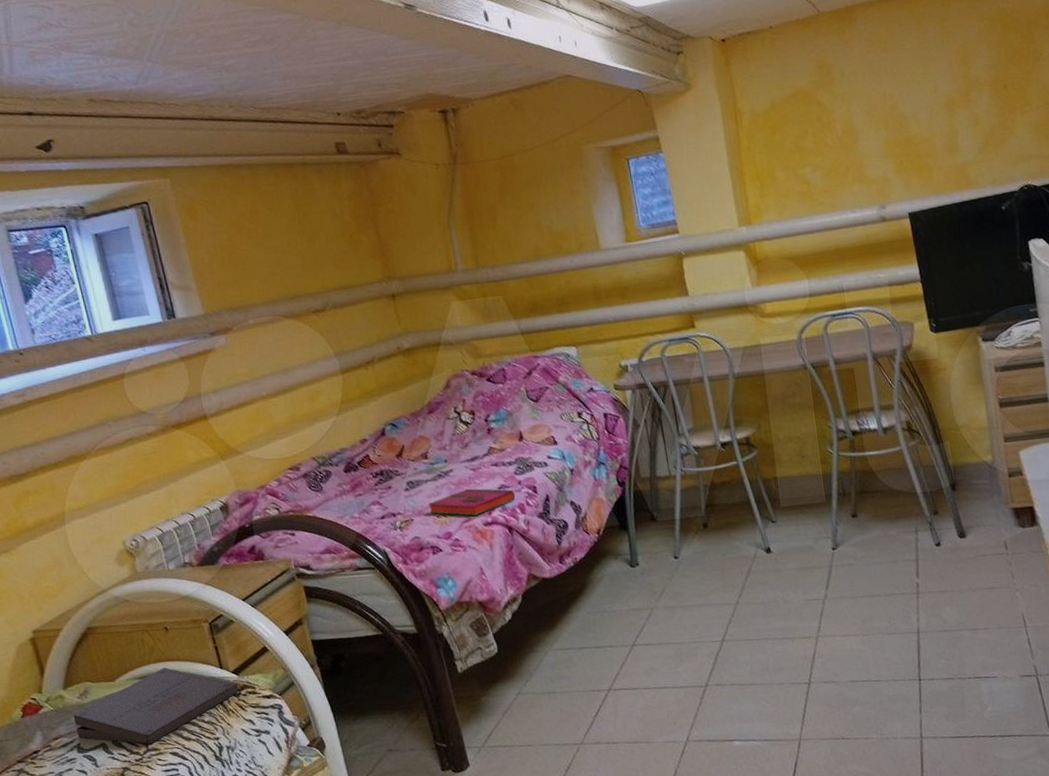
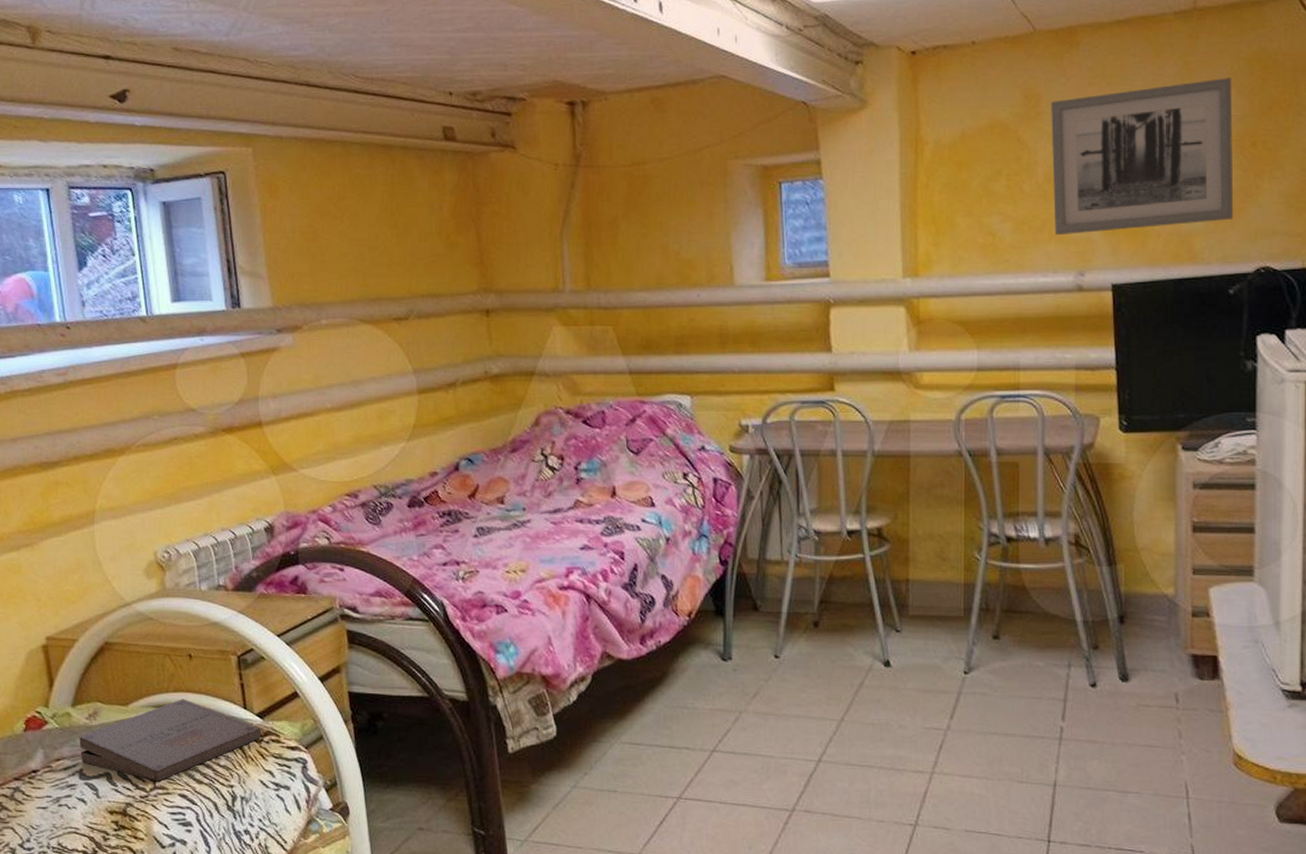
hardback book: present [427,488,516,516] -> none [497,544,599,576]
wall art: none [840,35,997,178] -> present [1051,78,1234,236]

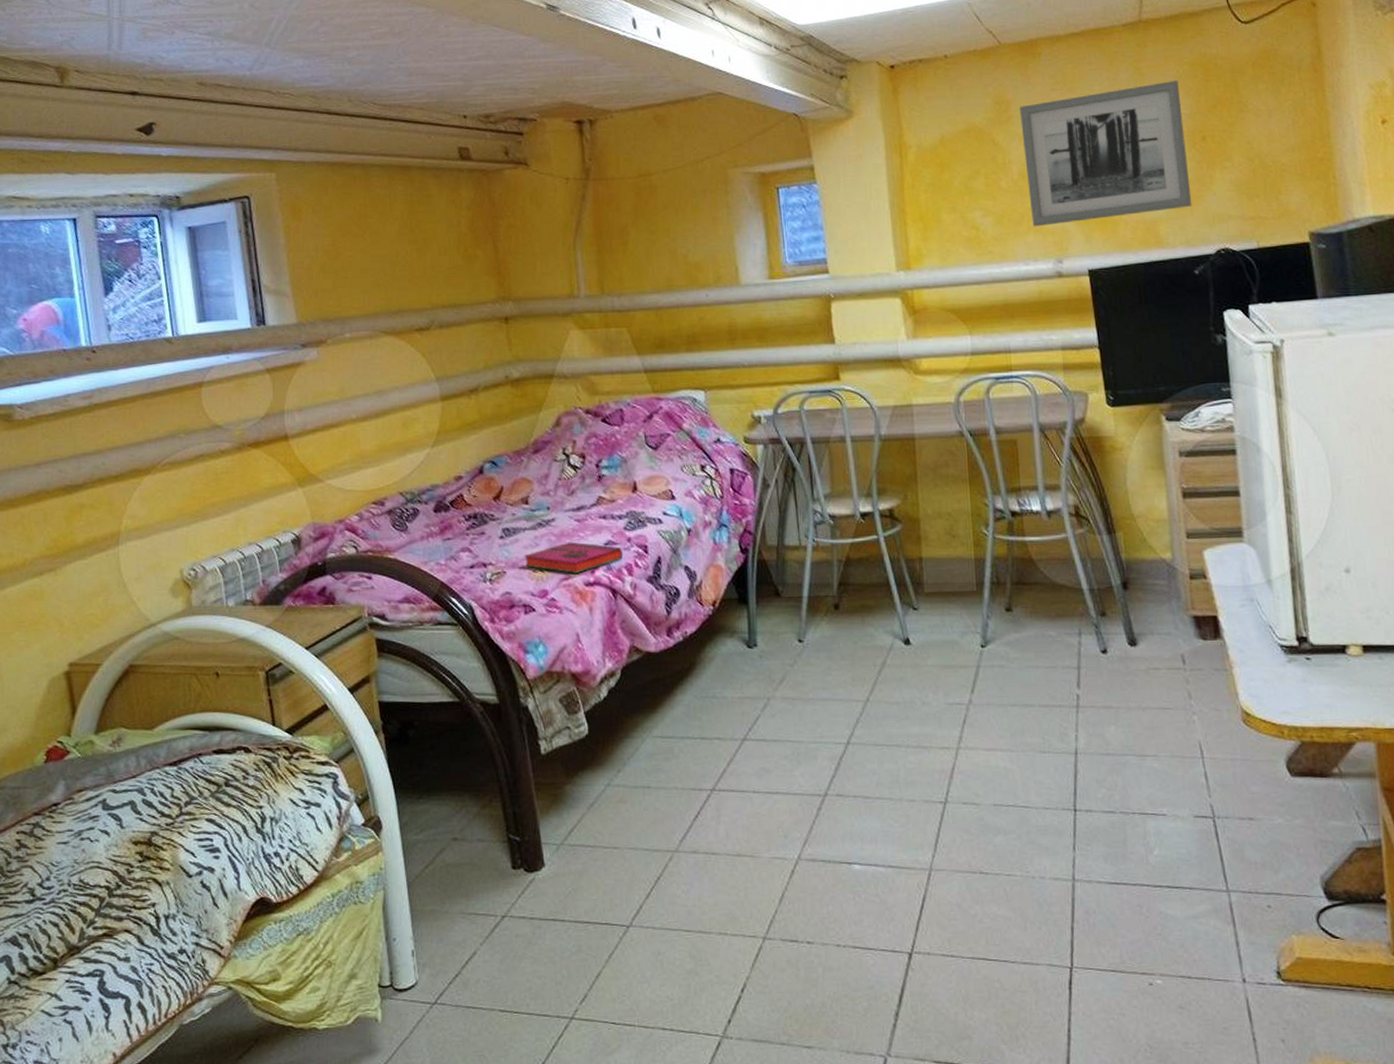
pizza box: present [79,699,262,782] -> none [102,719,291,807]
hardback book: none [497,544,599,576] -> present [523,542,623,573]

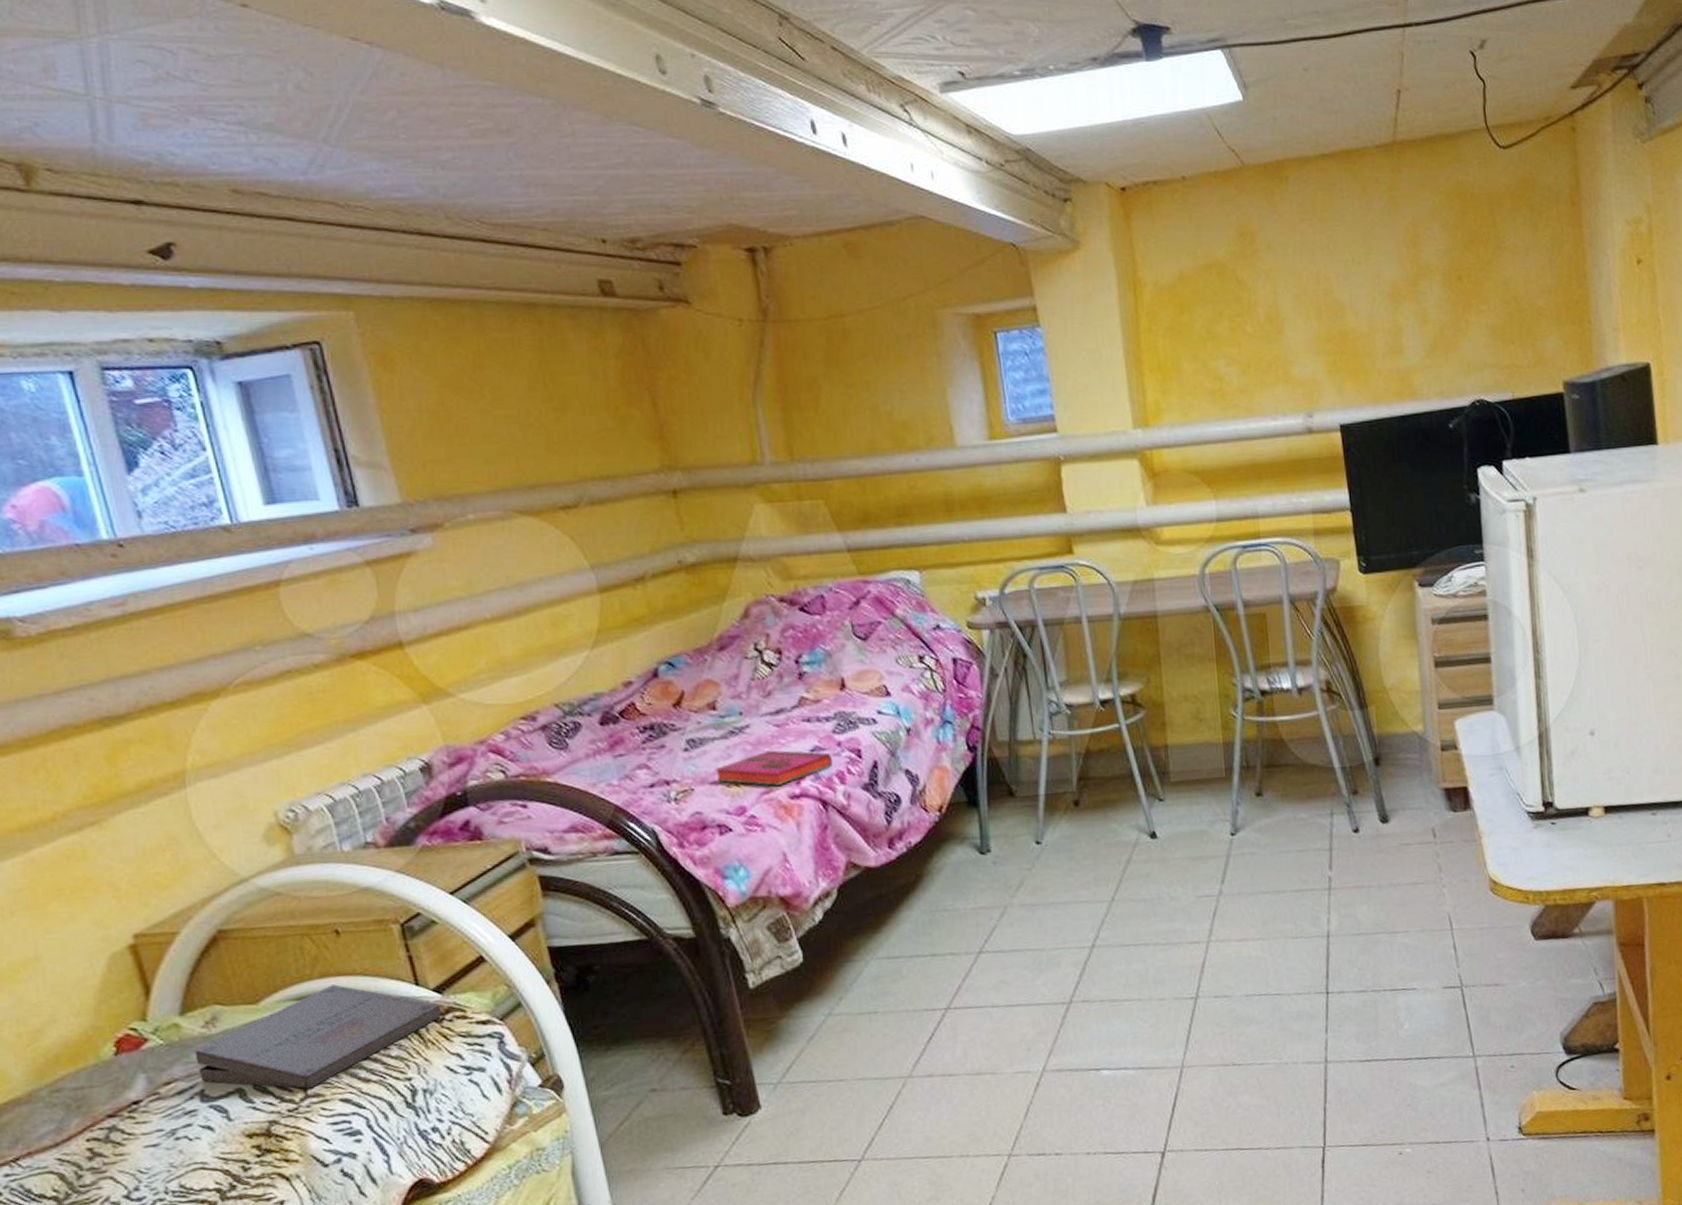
pizza box: none [102,719,291,807] -> present [195,984,442,1089]
wall art: present [1020,81,1192,227] -> none [1266,212,1447,377]

